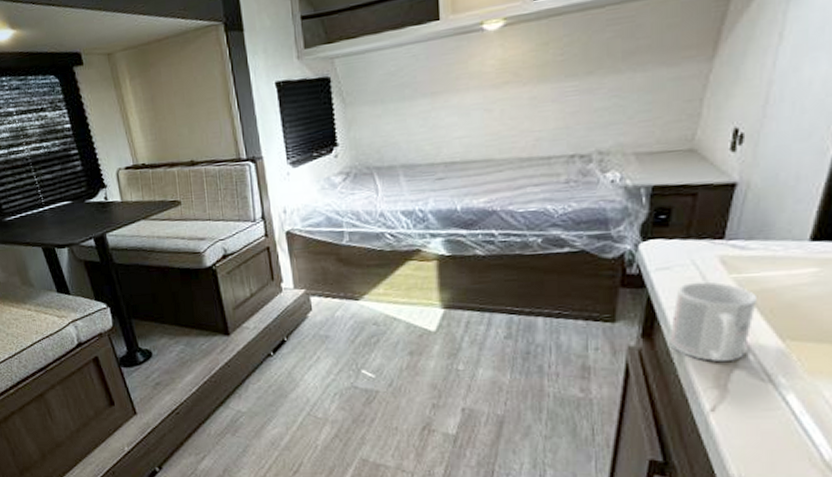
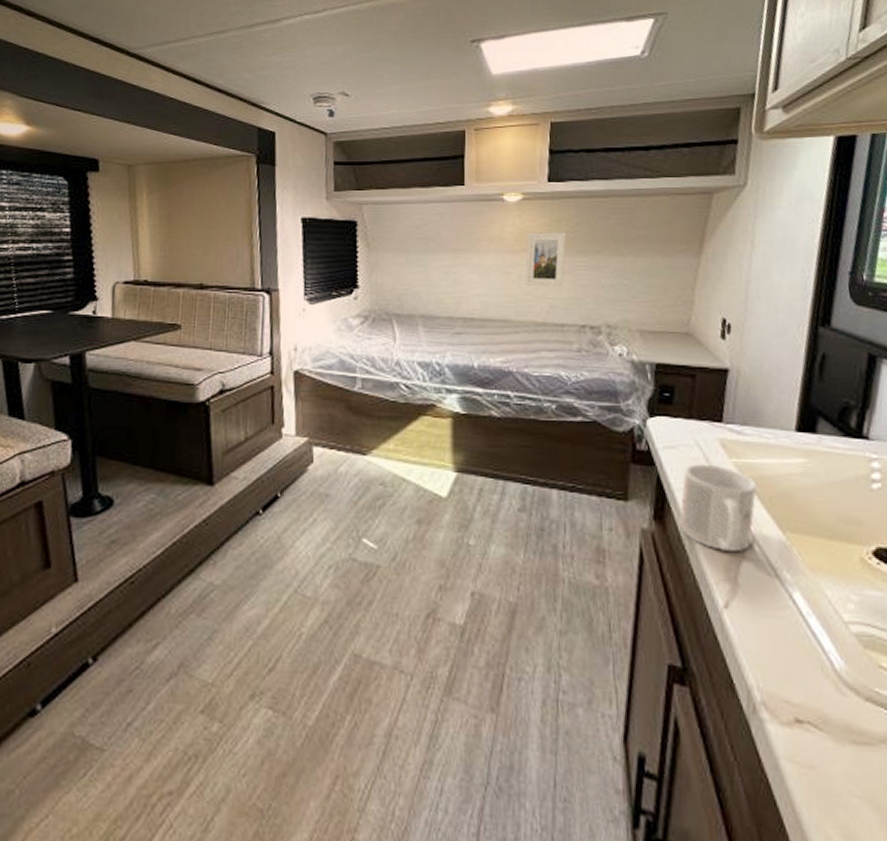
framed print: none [508,56,555,121] -> present [525,232,567,287]

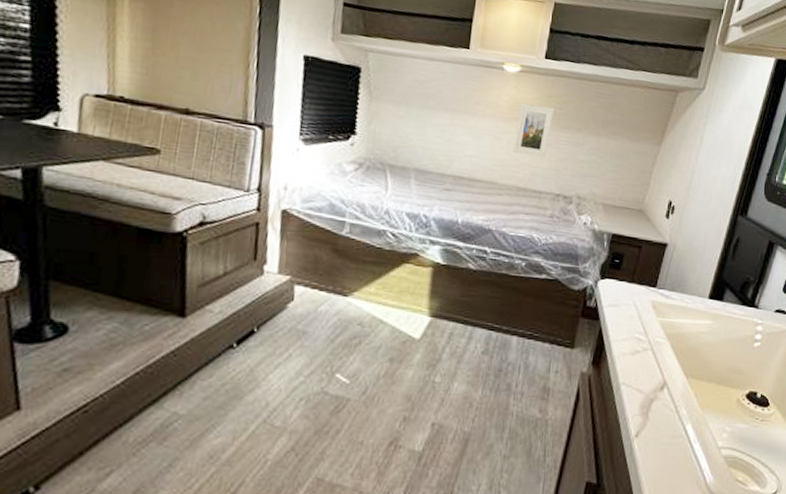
mug: present [678,463,756,553] -> none [610,320,673,394]

